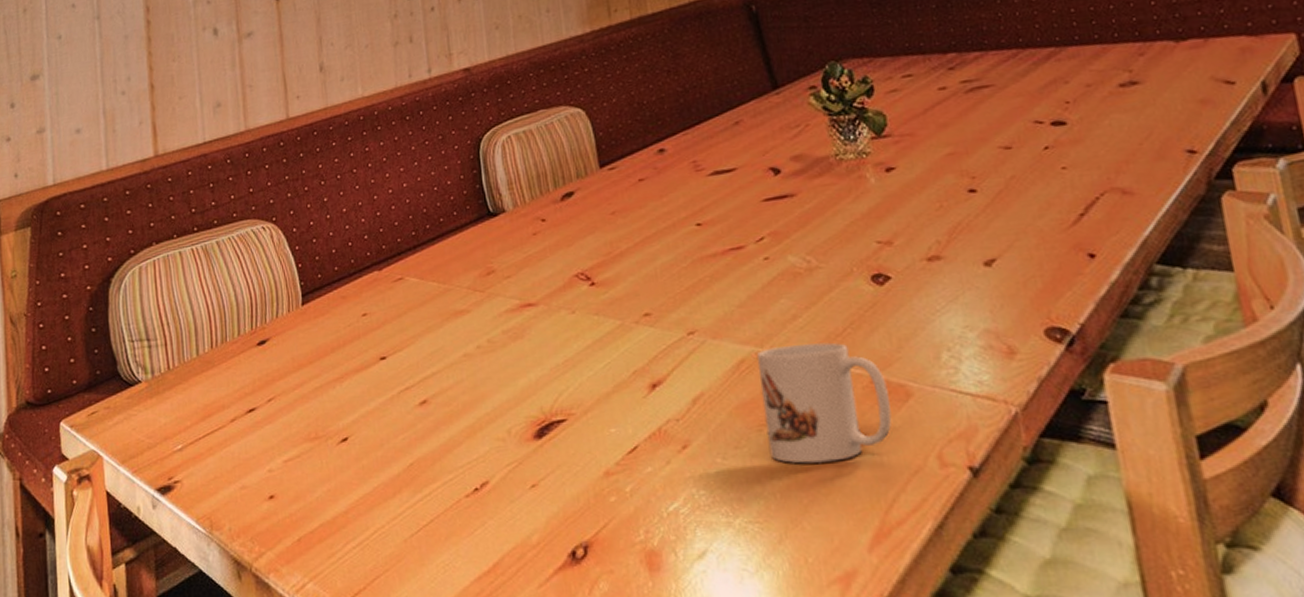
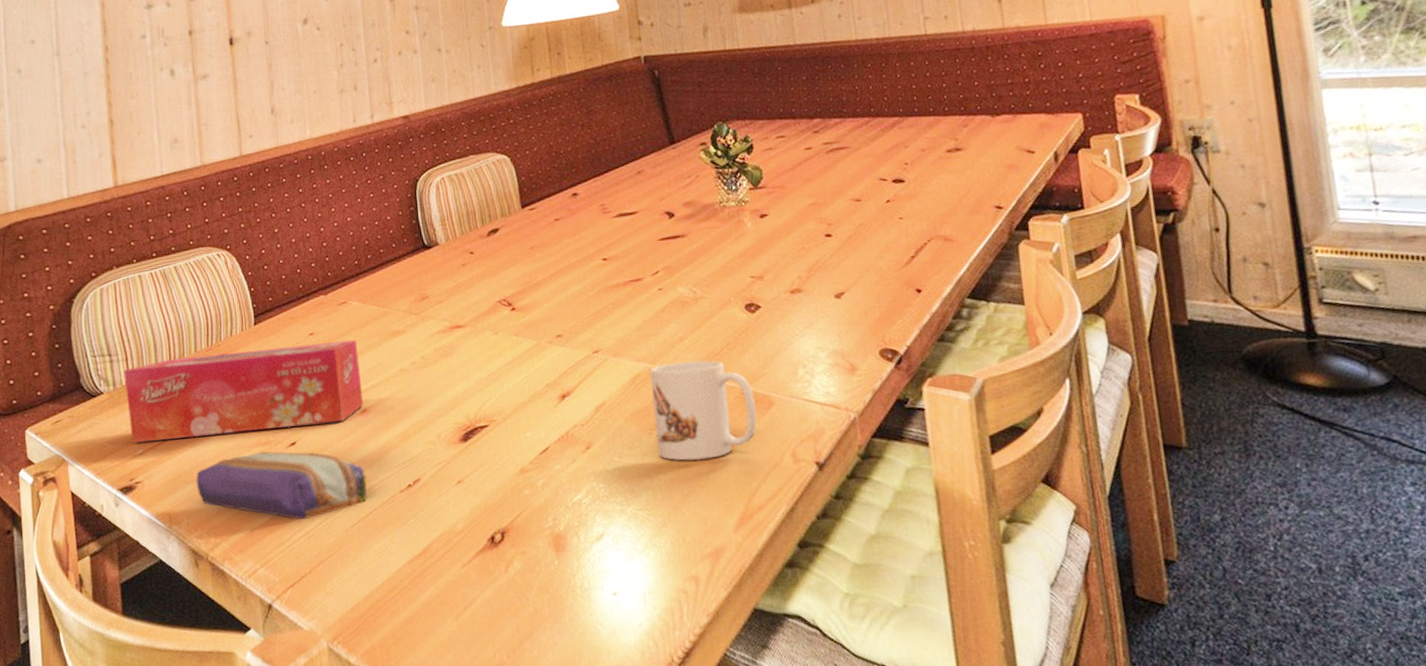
tissue box: none [162,321,424,438] -> present [123,340,364,444]
pencil case: none [239,448,428,526] -> present [196,451,367,519]

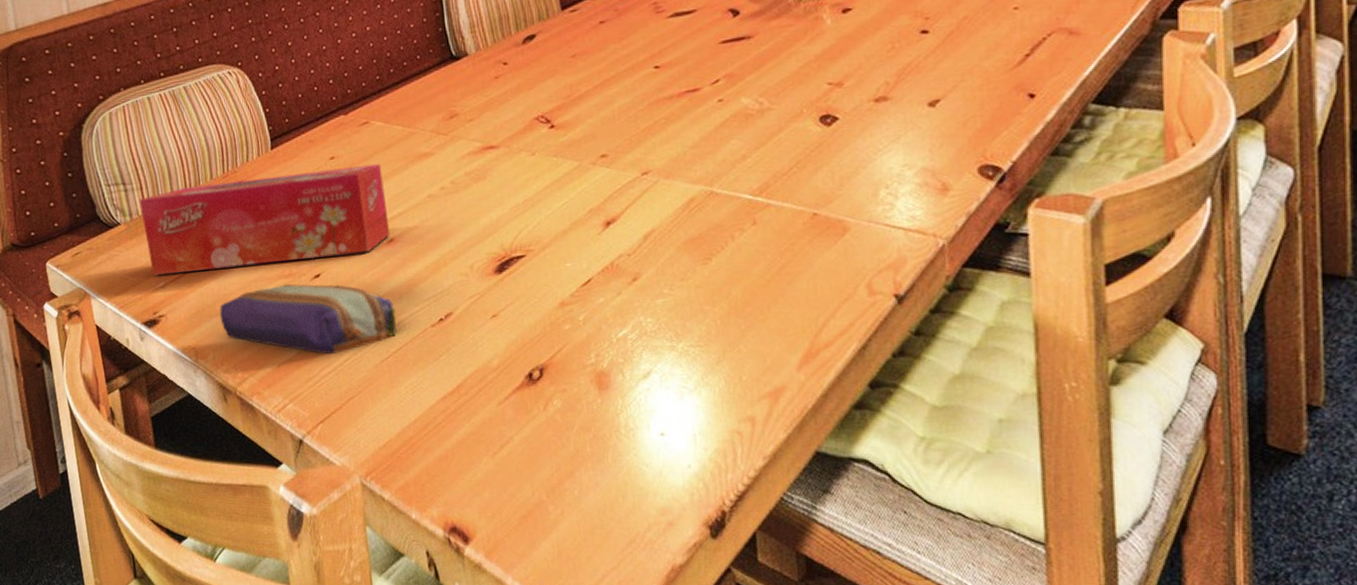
mug: present [649,360,757,461] -> none [705,181,828,293]

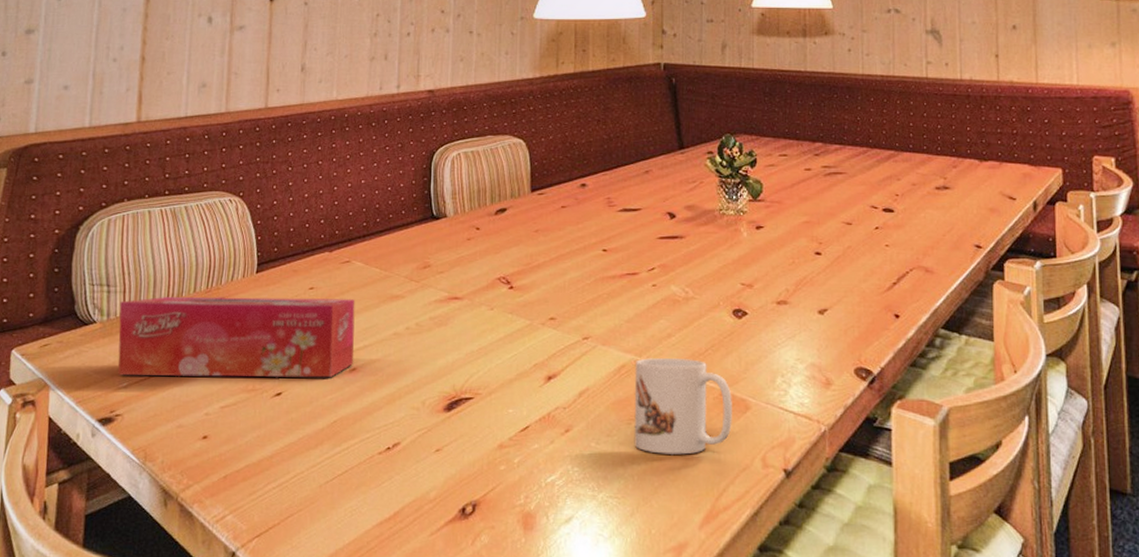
pencil case: present [220,284,397,354] -> none [176,398,347,470]
mug: none [705,181,828,293] -> present [634,358,732,455]

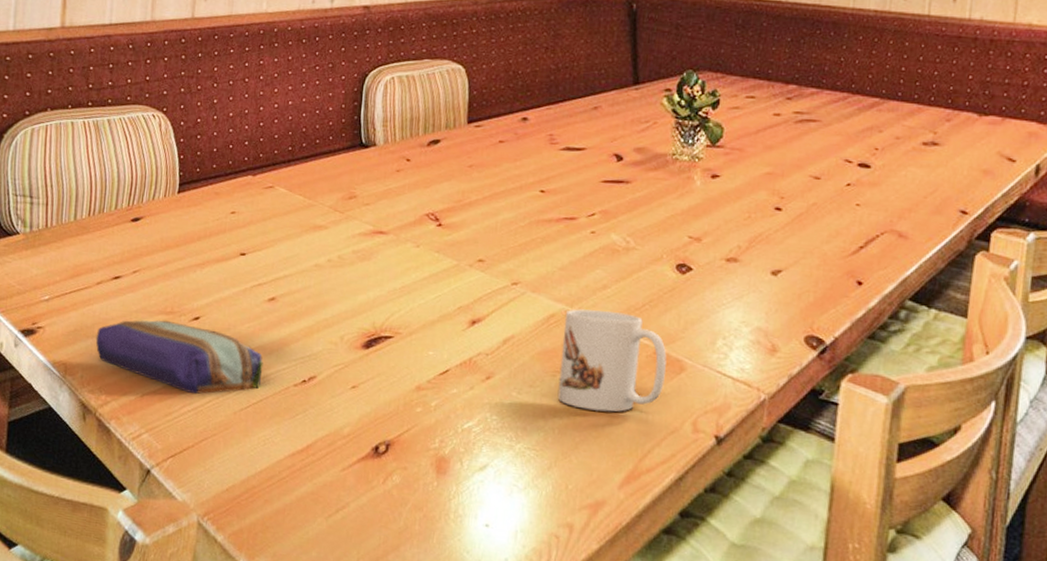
tissue box: present [118,297,355,378] -> none [40,212,277,306]
pencil case: none [176,398,347,470] -> present [96,320,263,394]

